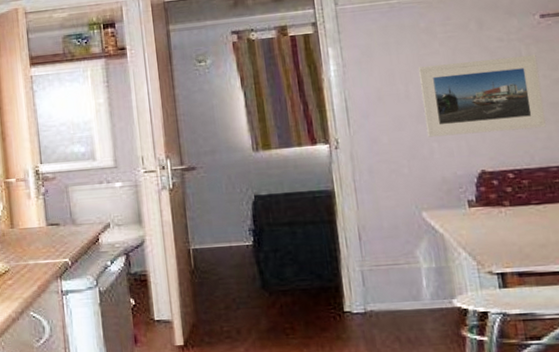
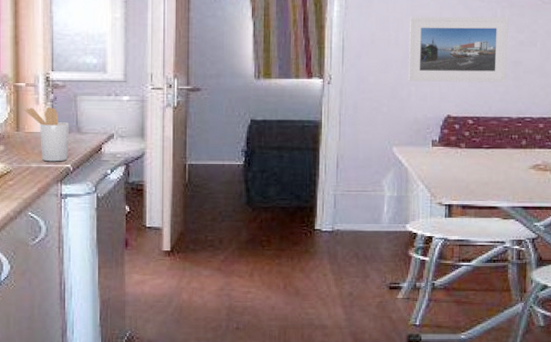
utensil holder: none [17,200,65,258] -> present [24,107,70,162]

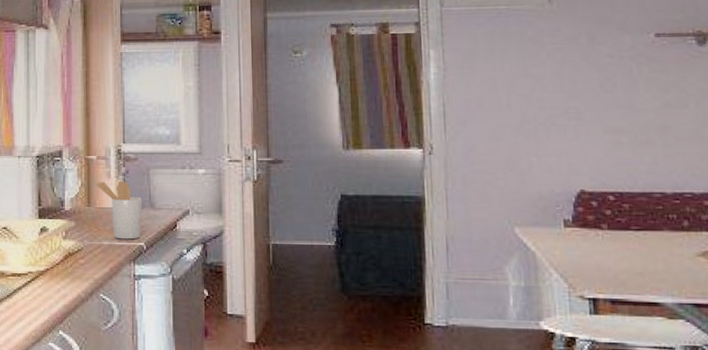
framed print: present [408,16,509,82] -> none [522,74,654,151]

